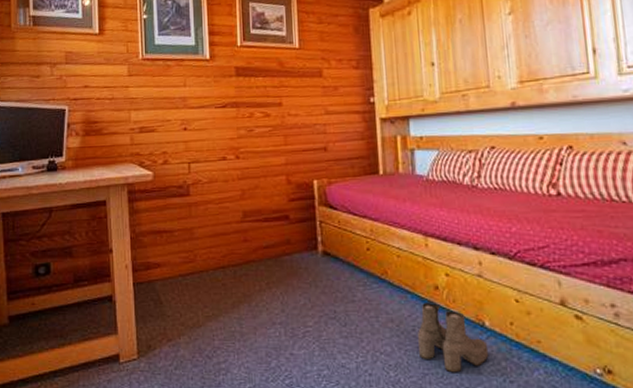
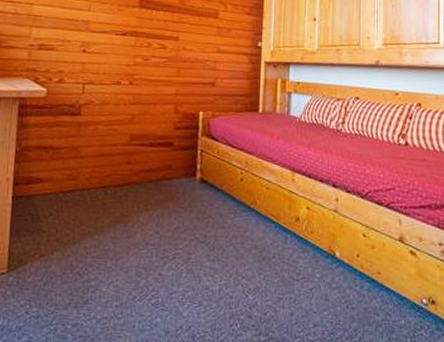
boots: present [418,302,489,373] -> none [277,231,337,299]

